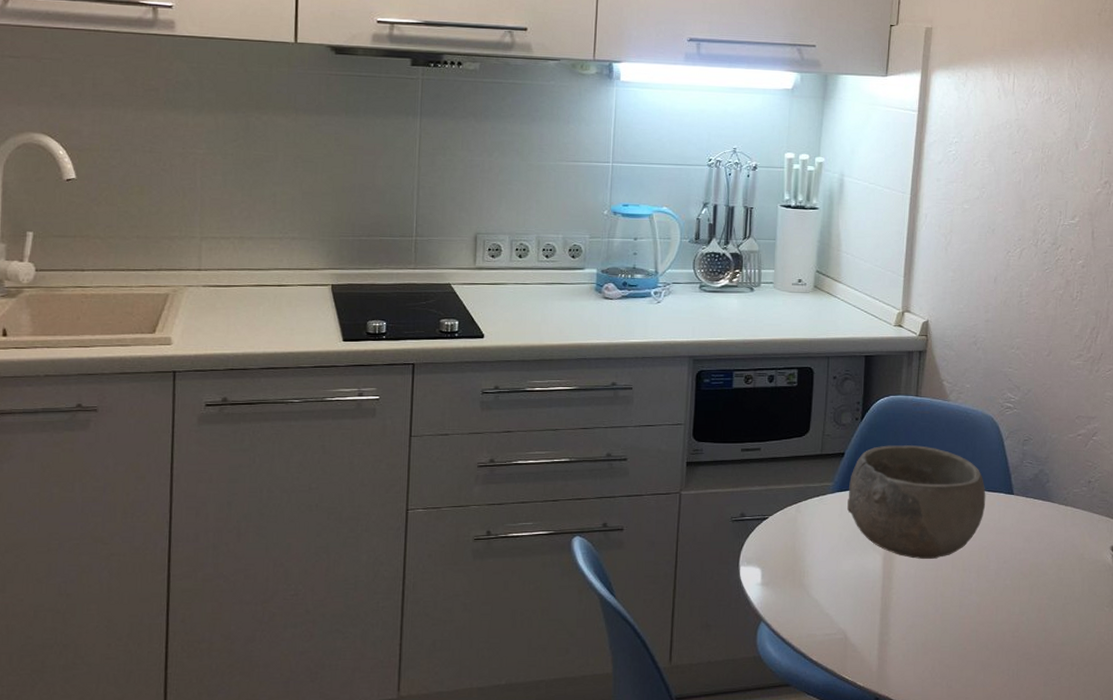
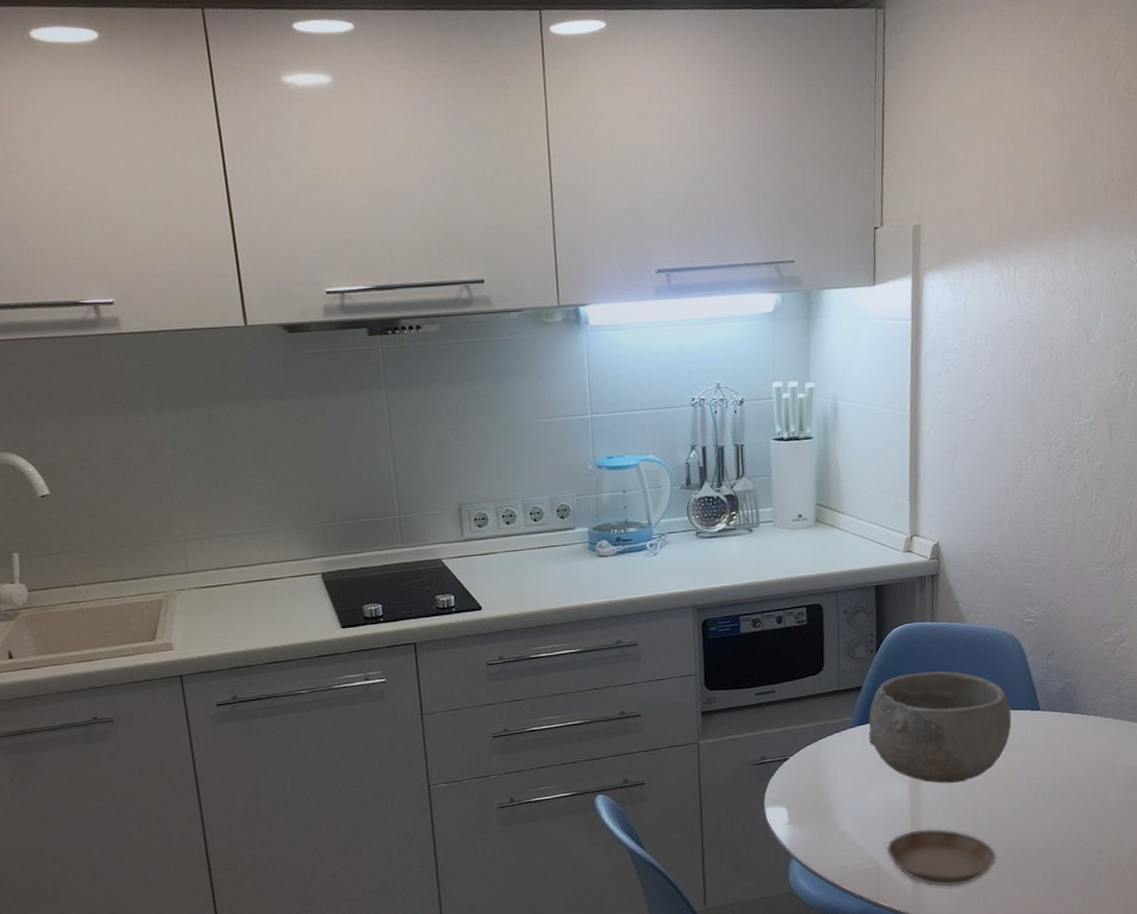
saucer: none [855,603,964,667] -> present [886,828,998,888]

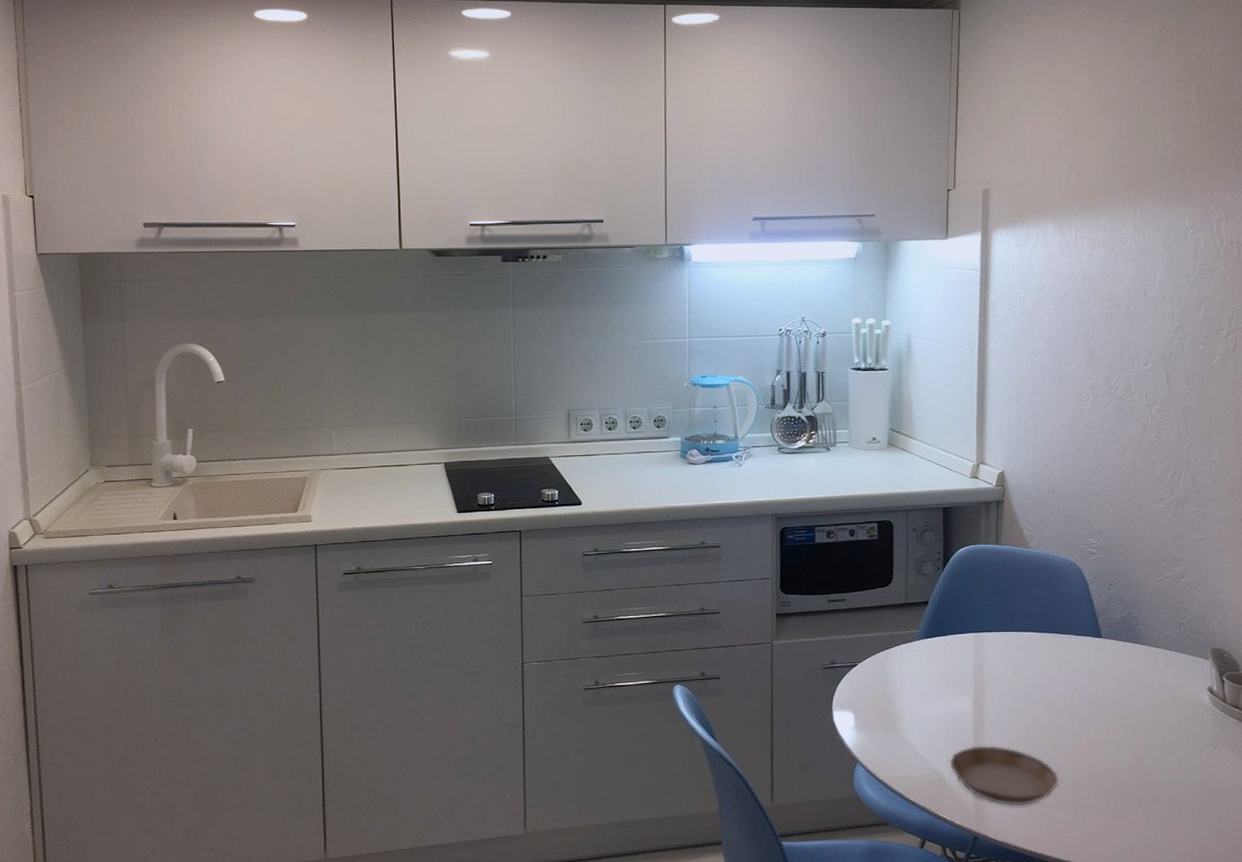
bowl: present [869,671,1012,784] -> none [934,592,1074,702]

